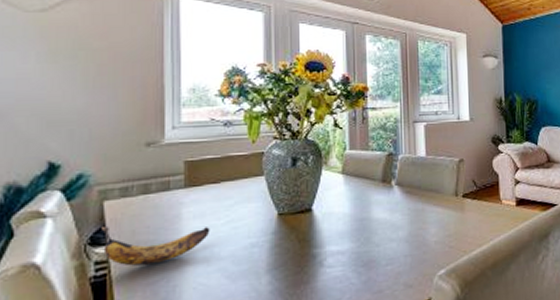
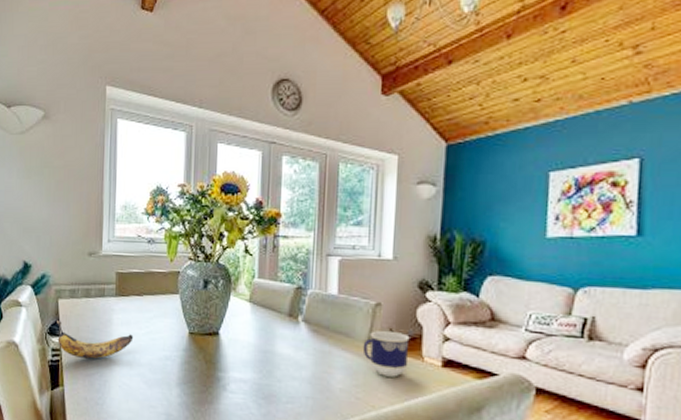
cup: none [451,182,490,223] -> present [362,330,410,377]

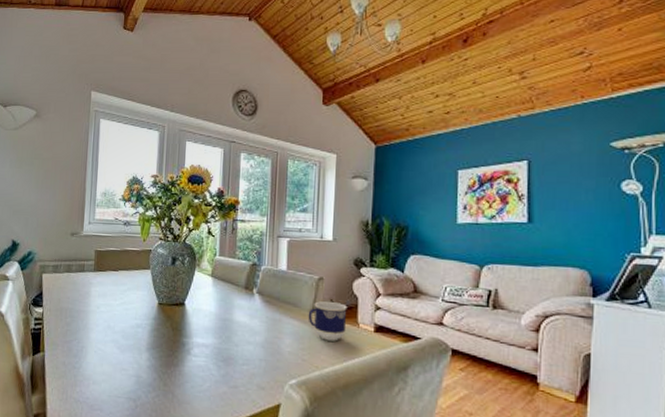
banana: present [57,319,134,360] -> none [40,292,109,328]

